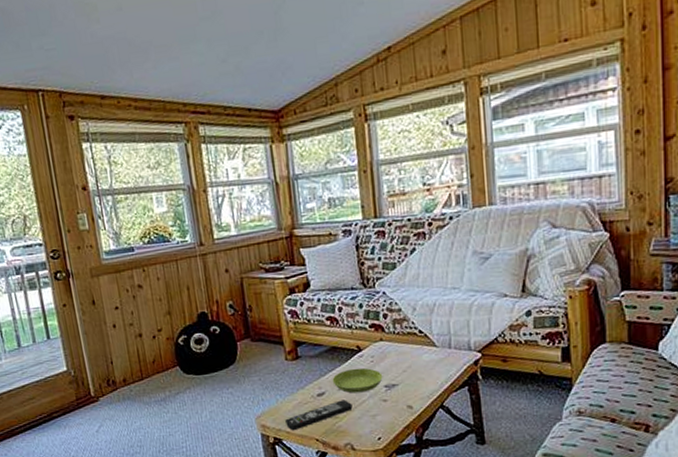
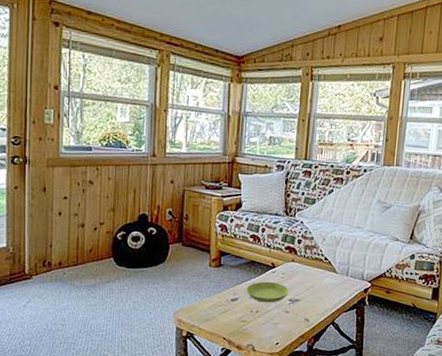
remote control: present [285,400,353,431] -> none [199,307,260,328]

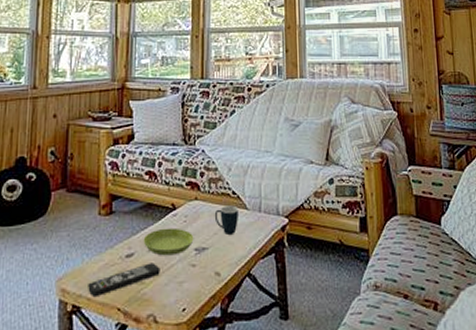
remote control: none [199,307,260,328] -> present [88,263,160,298]
mug: none [307,268,329,291] -> present [214,205,238,235]

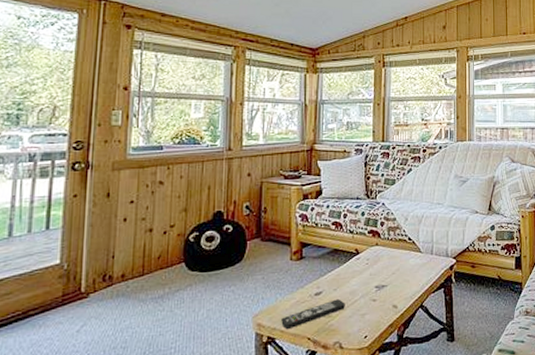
saucer: present [143,227,194,256] -> none [330,269,375,293]
mug: present [214,205,238,235] -> none [392,249,413,274]

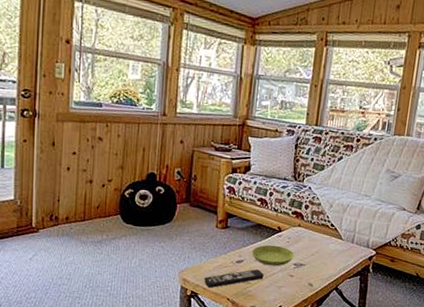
saucer: none [330,269,375,293] -> present [251,244,294,267]

